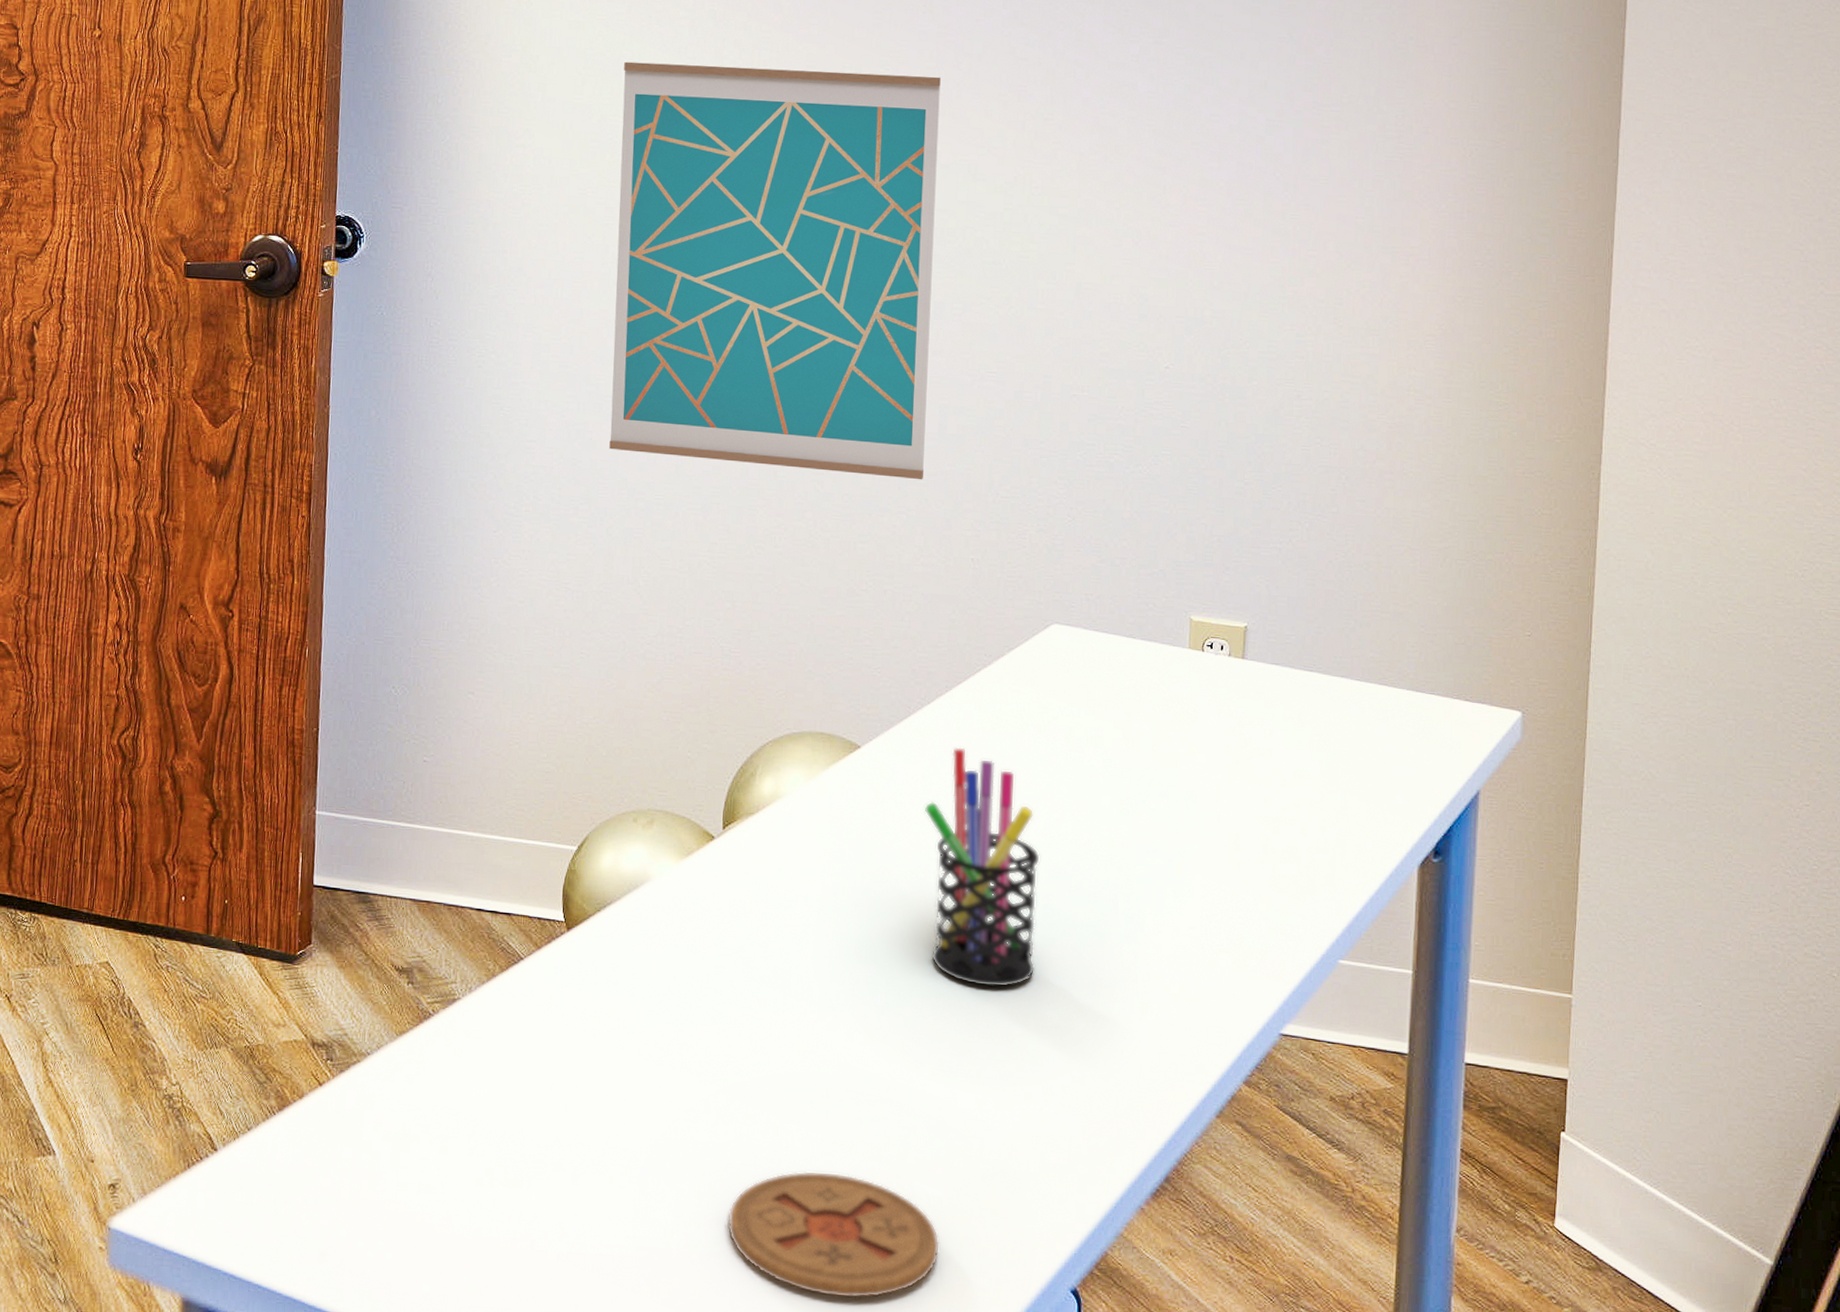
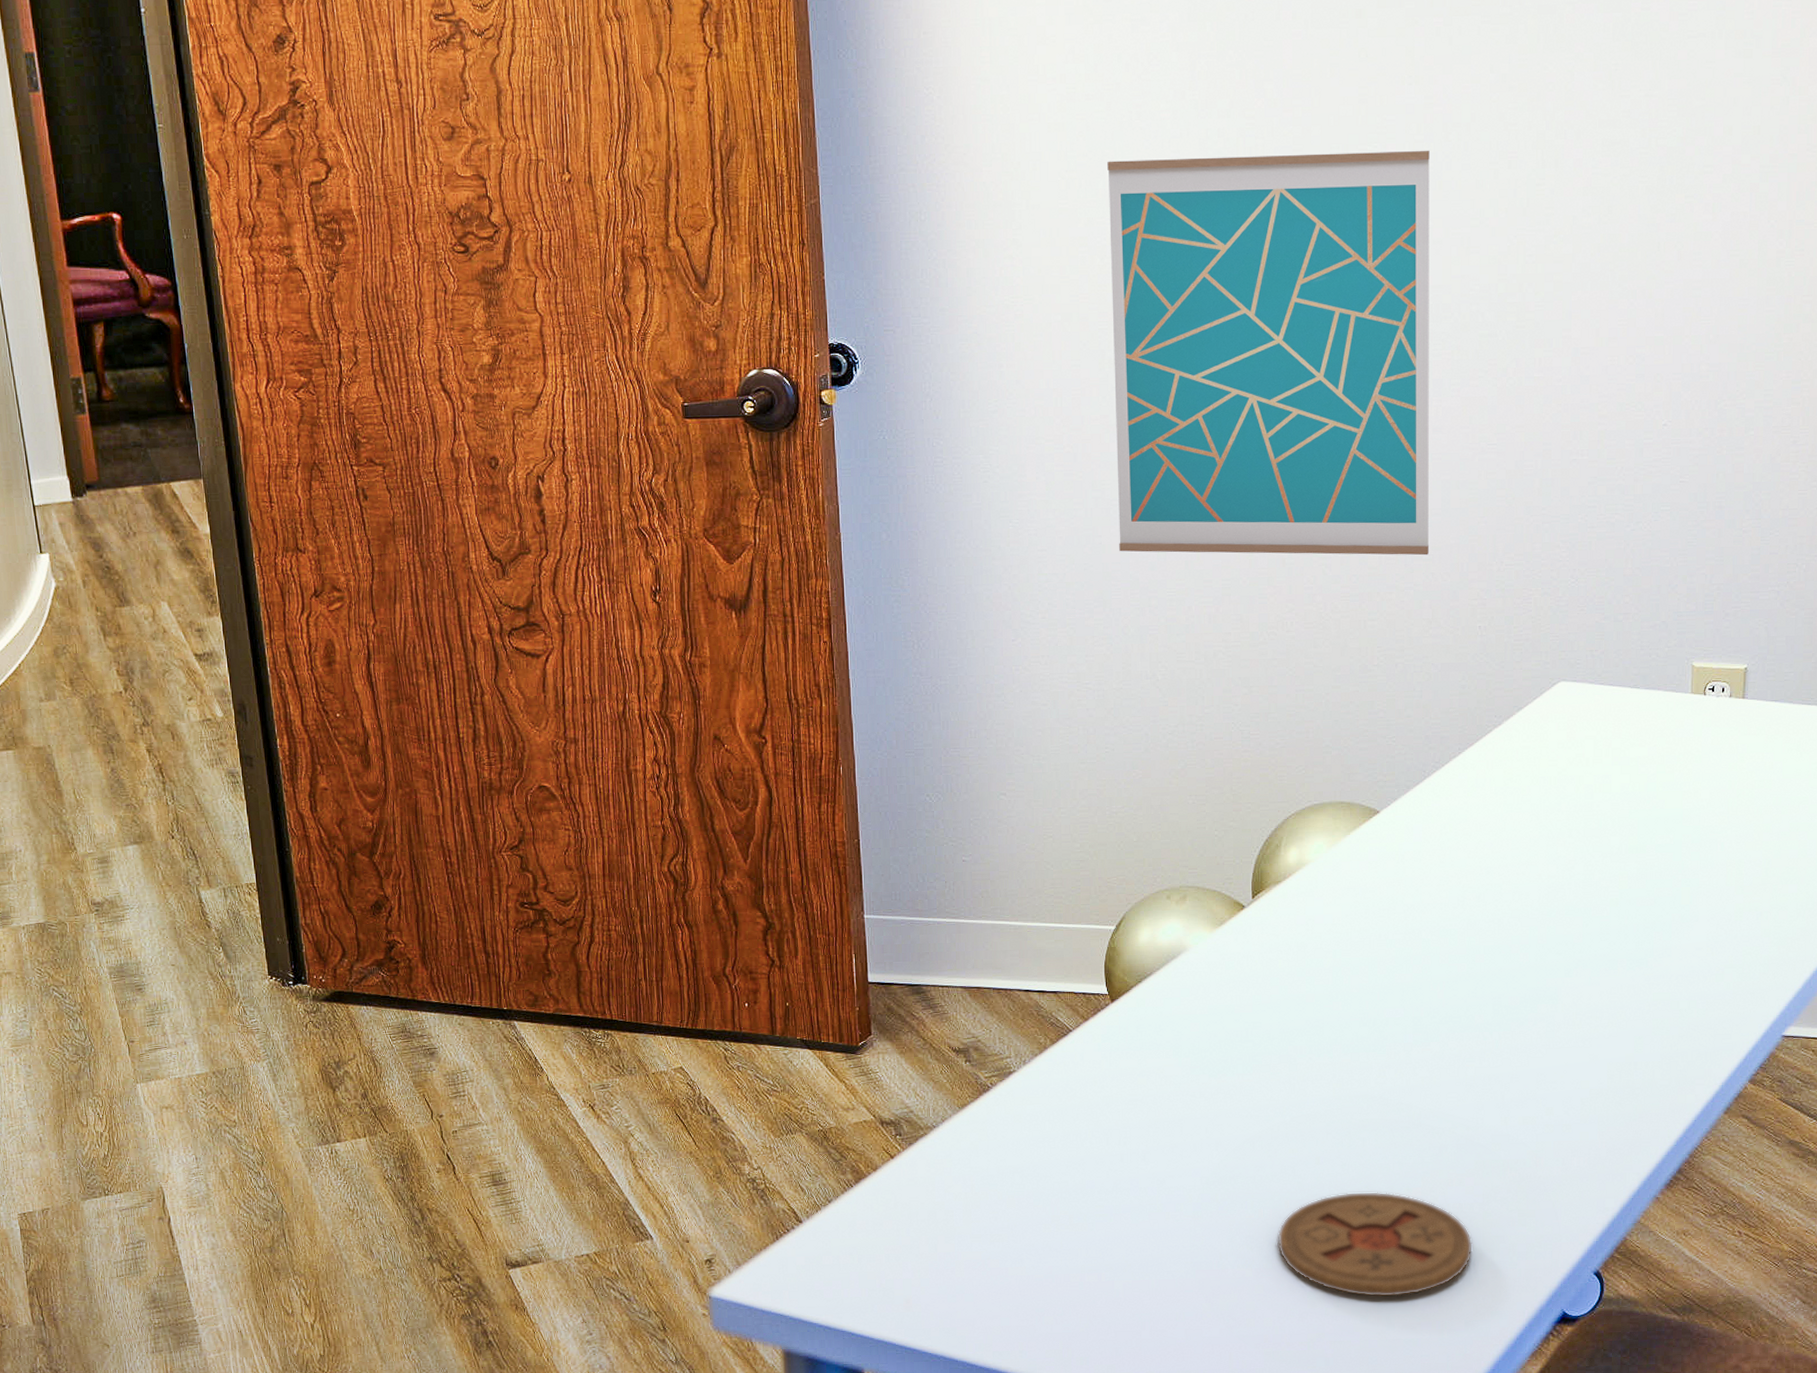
pen holder: present [924,747,1040,988] -> none [1442,804,1554,1018]

